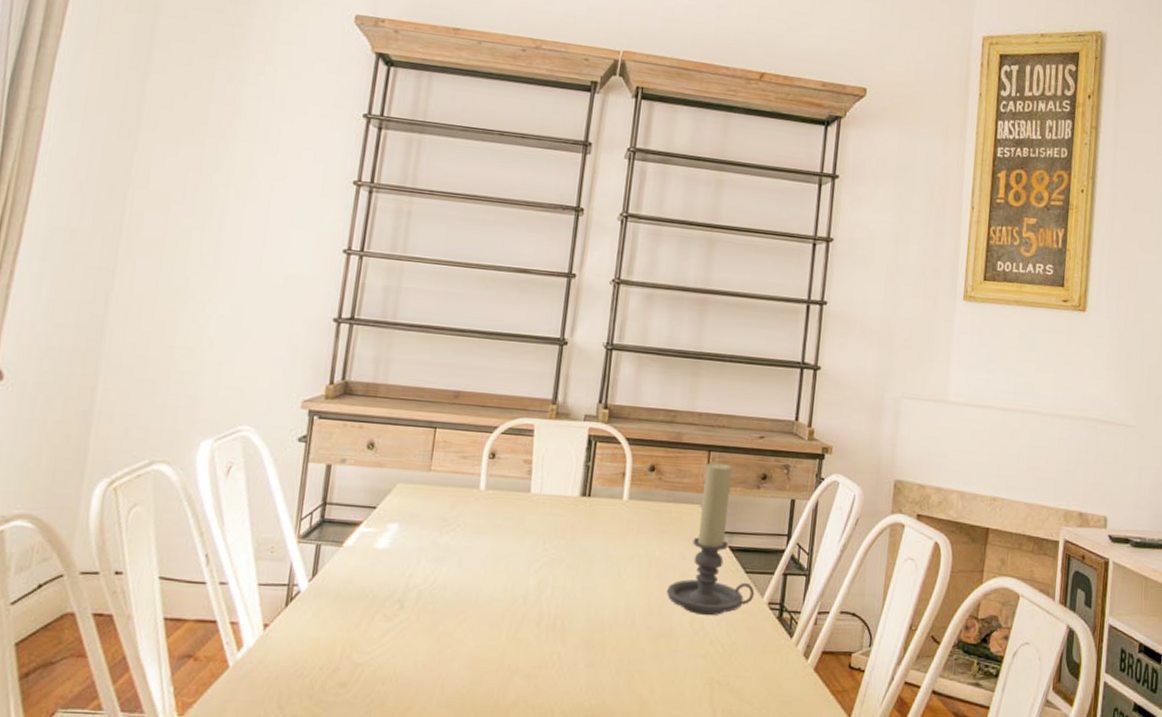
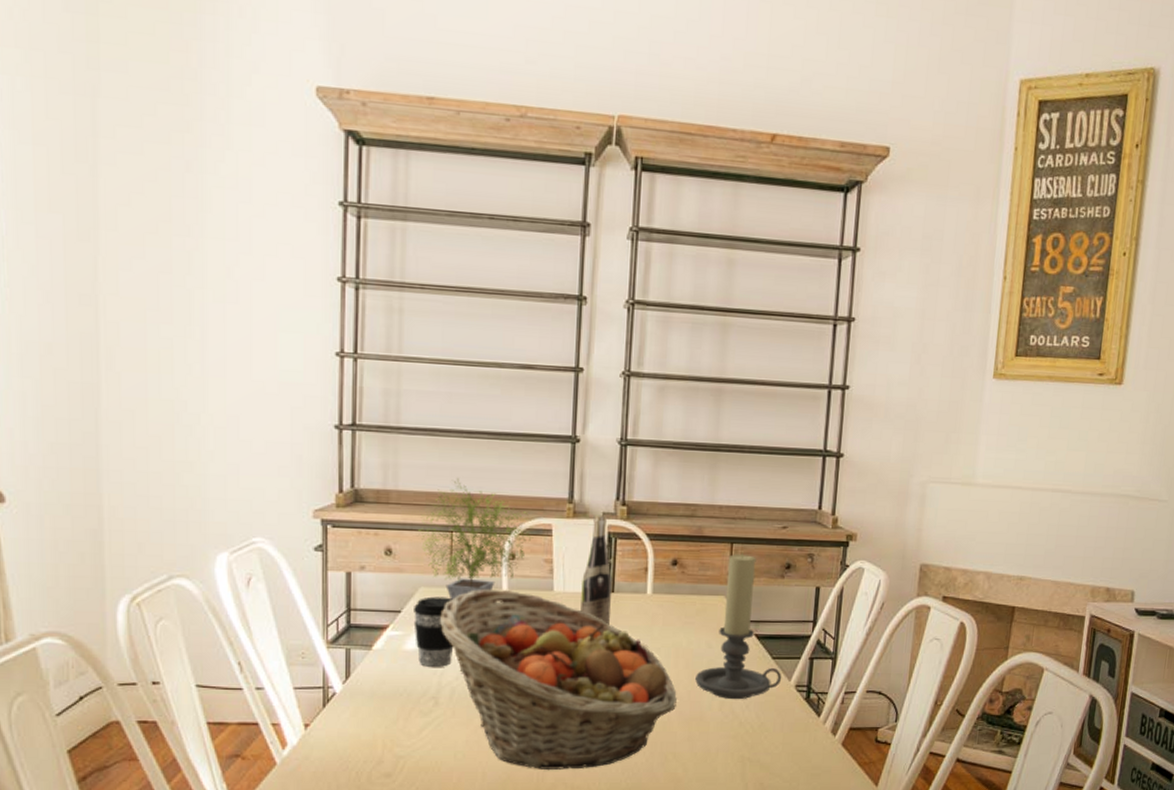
coffee cup: none [387,493,431,569] -> present [413,596,454,668]
potted plant: none [402,375,515,502] -> present [418,478,534,603]
fruit basket: none [414,487,647,686] -> present [440,588,677,771]
wine bottle: none [556,417,590,530] -> present [580,515,612,625]

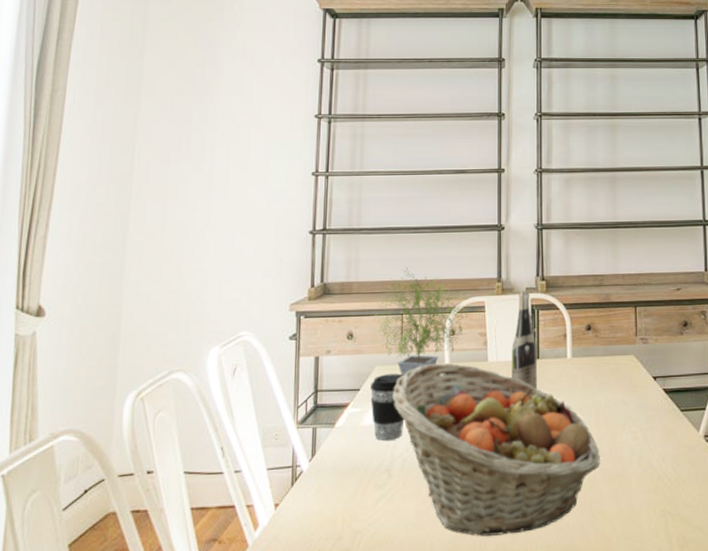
candle holder: present [695,553,782,700] -> none [615,315,691,454]

